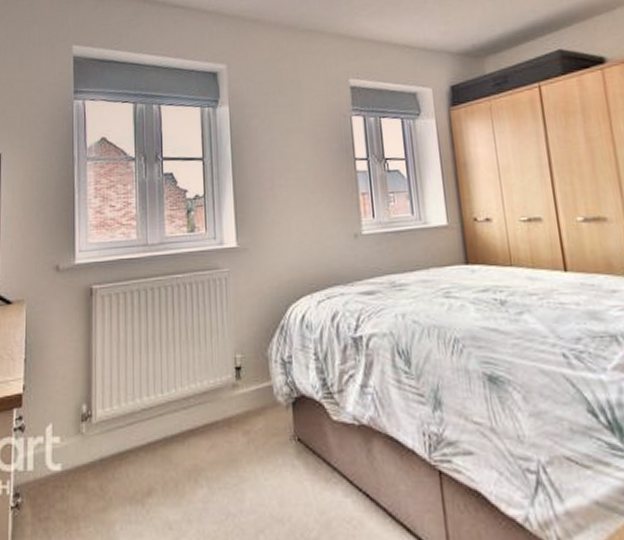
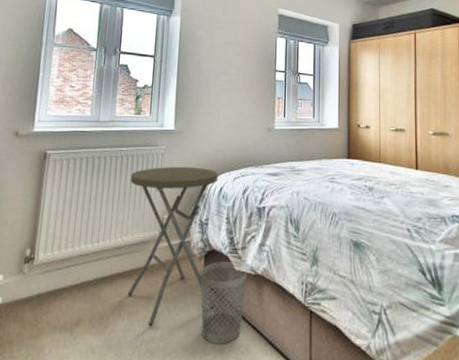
side table: none [192,291,312,496] -> present [127,166,218,327]
wastebasket: none [290,410,350,517] -> present [200,262,247,344]

